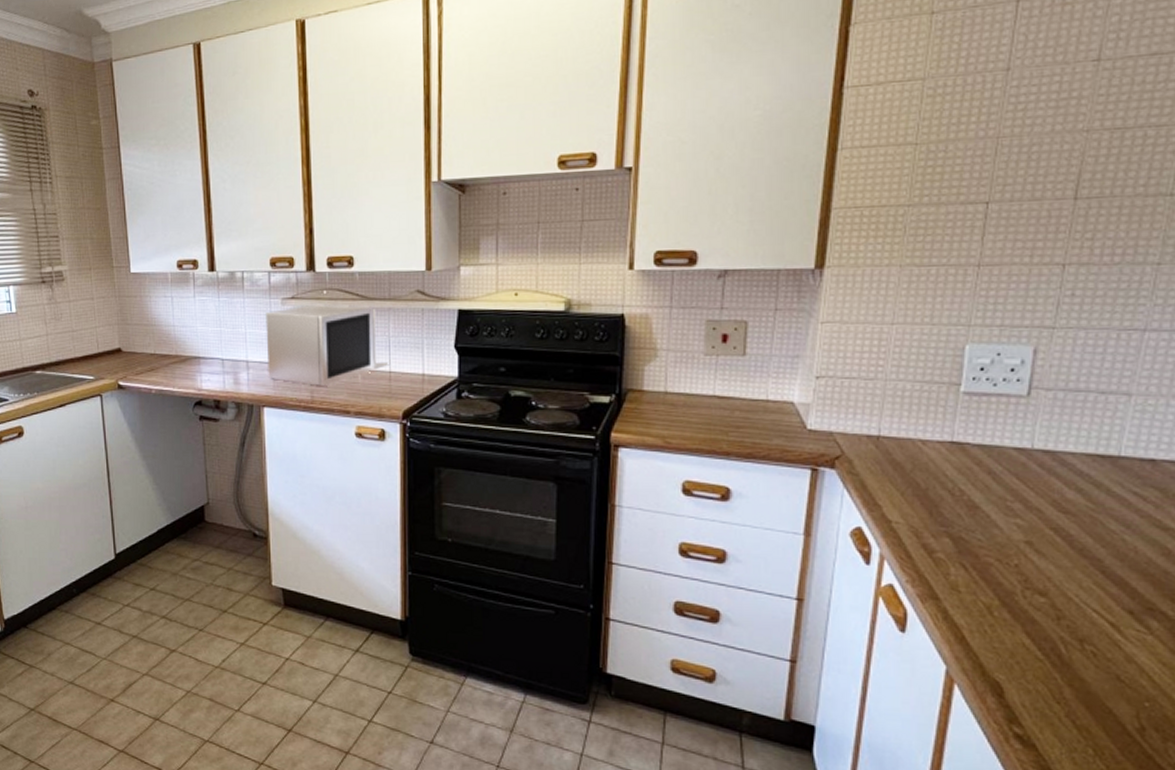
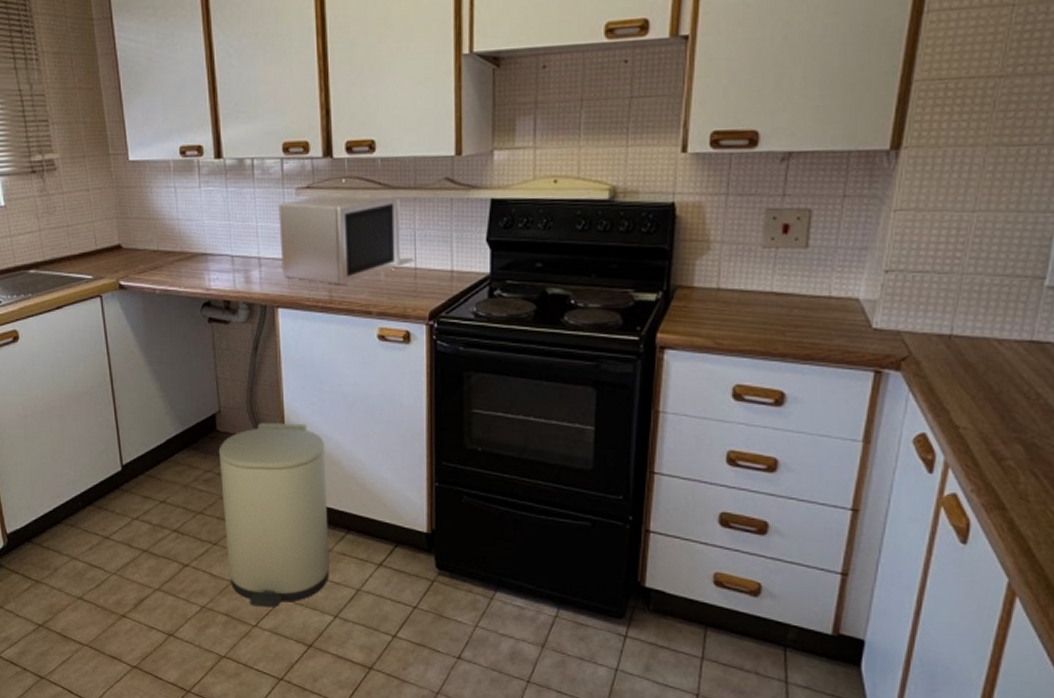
pedal bin: none [206,514,309,692] -> present [218,423,330,608]

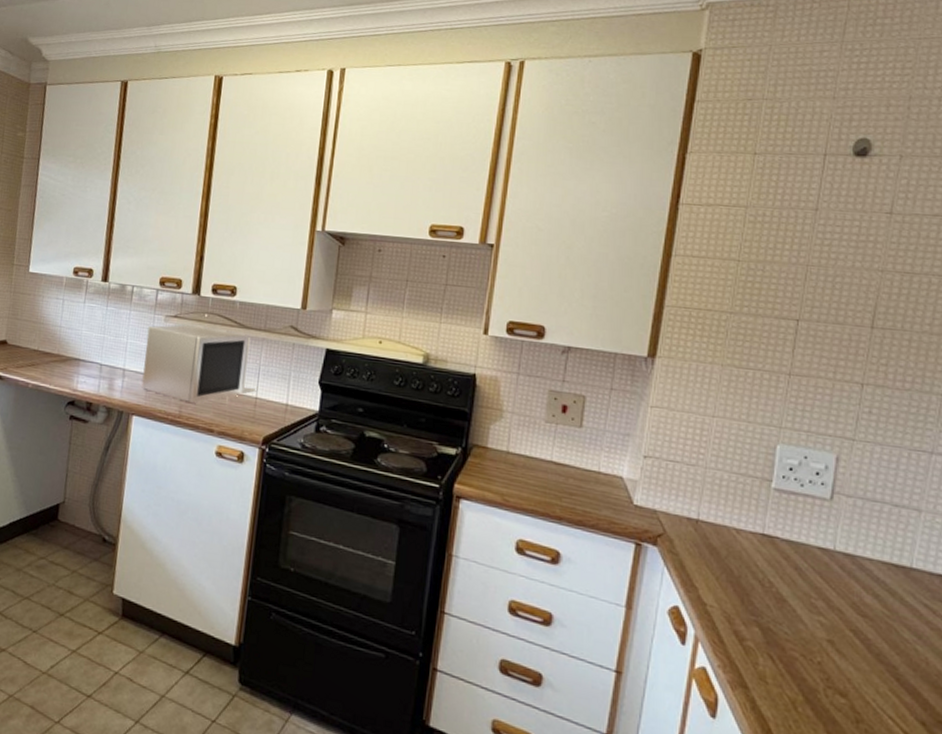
pedal bin: present [218,423,330,608] -> none [42,518,154,705]

